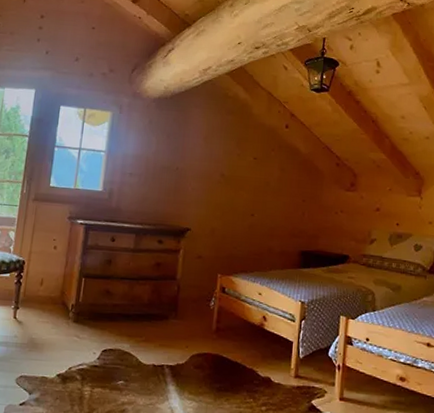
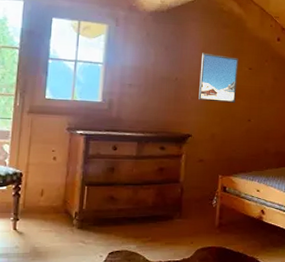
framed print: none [199,140,243,196] -> present [198,52,239,103]

